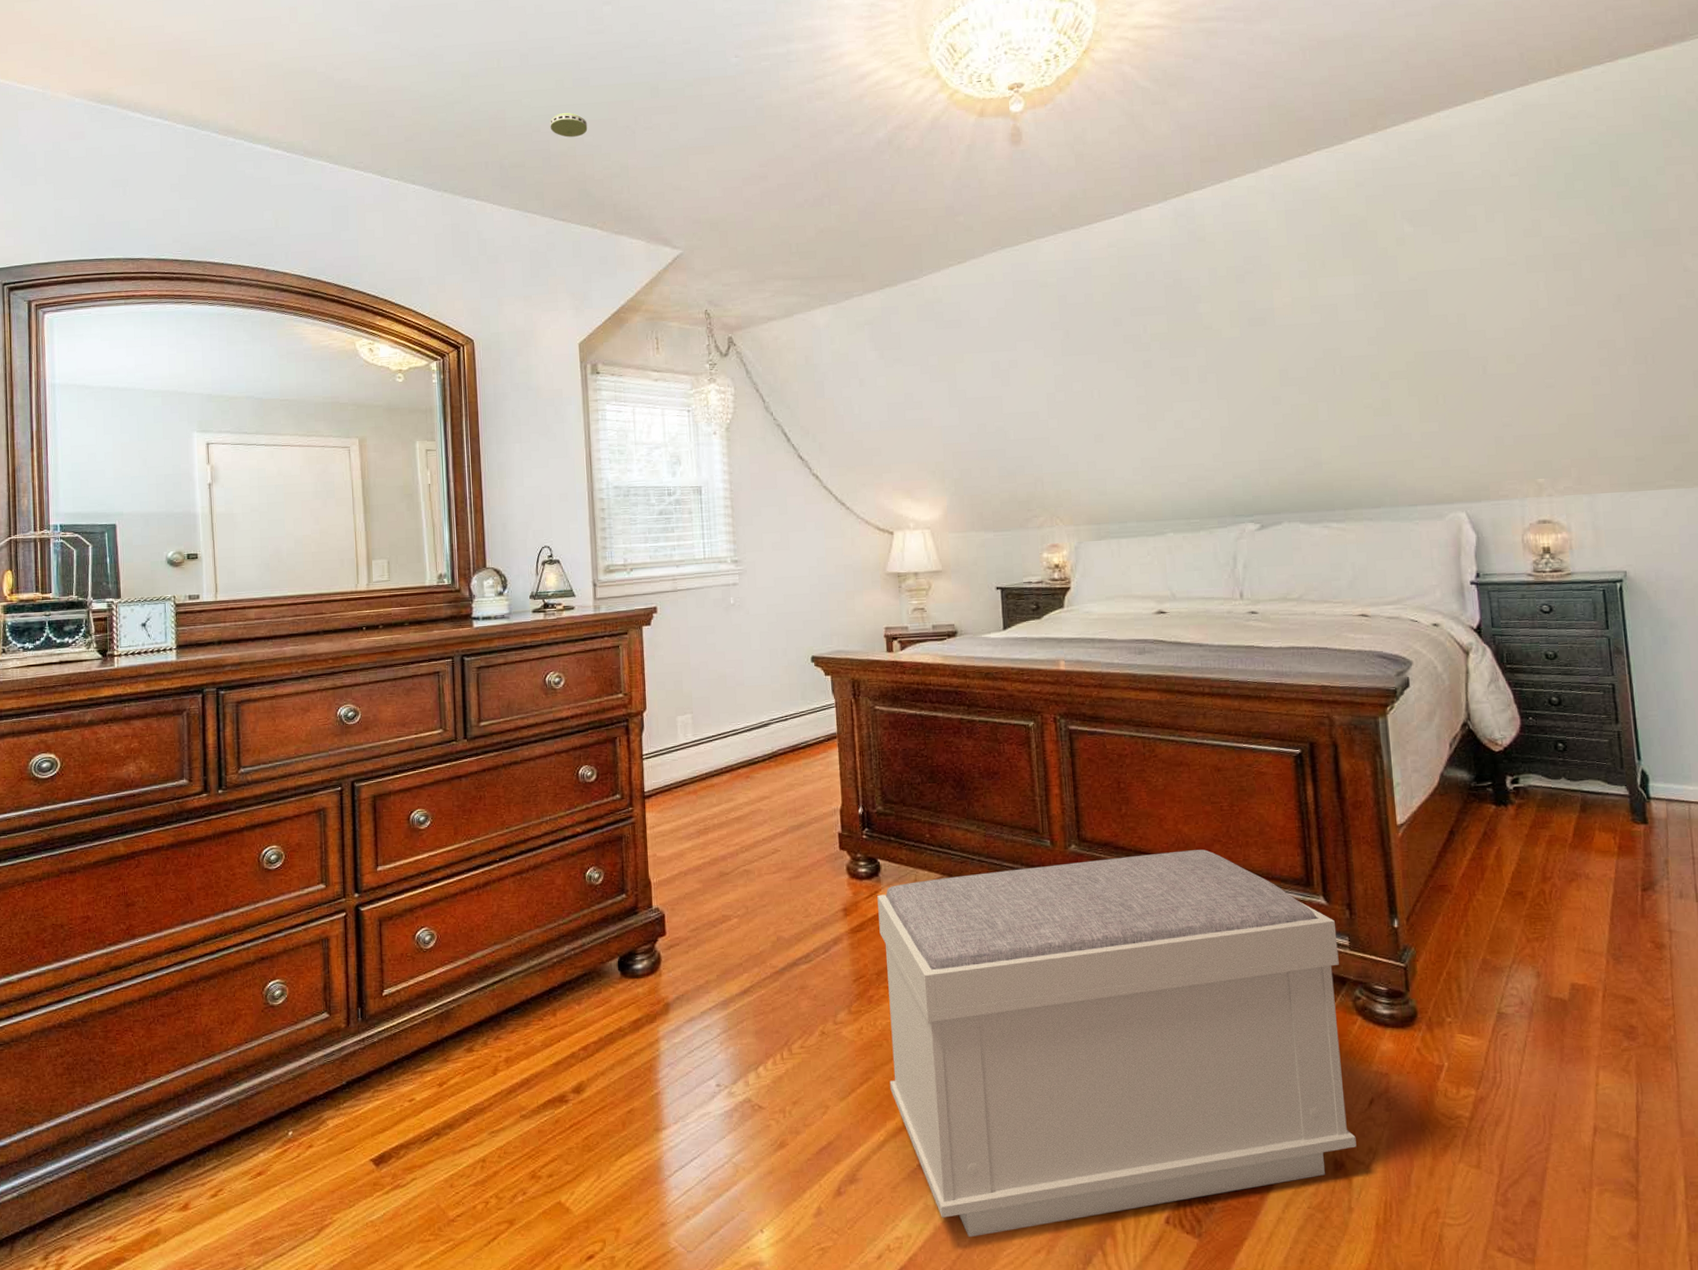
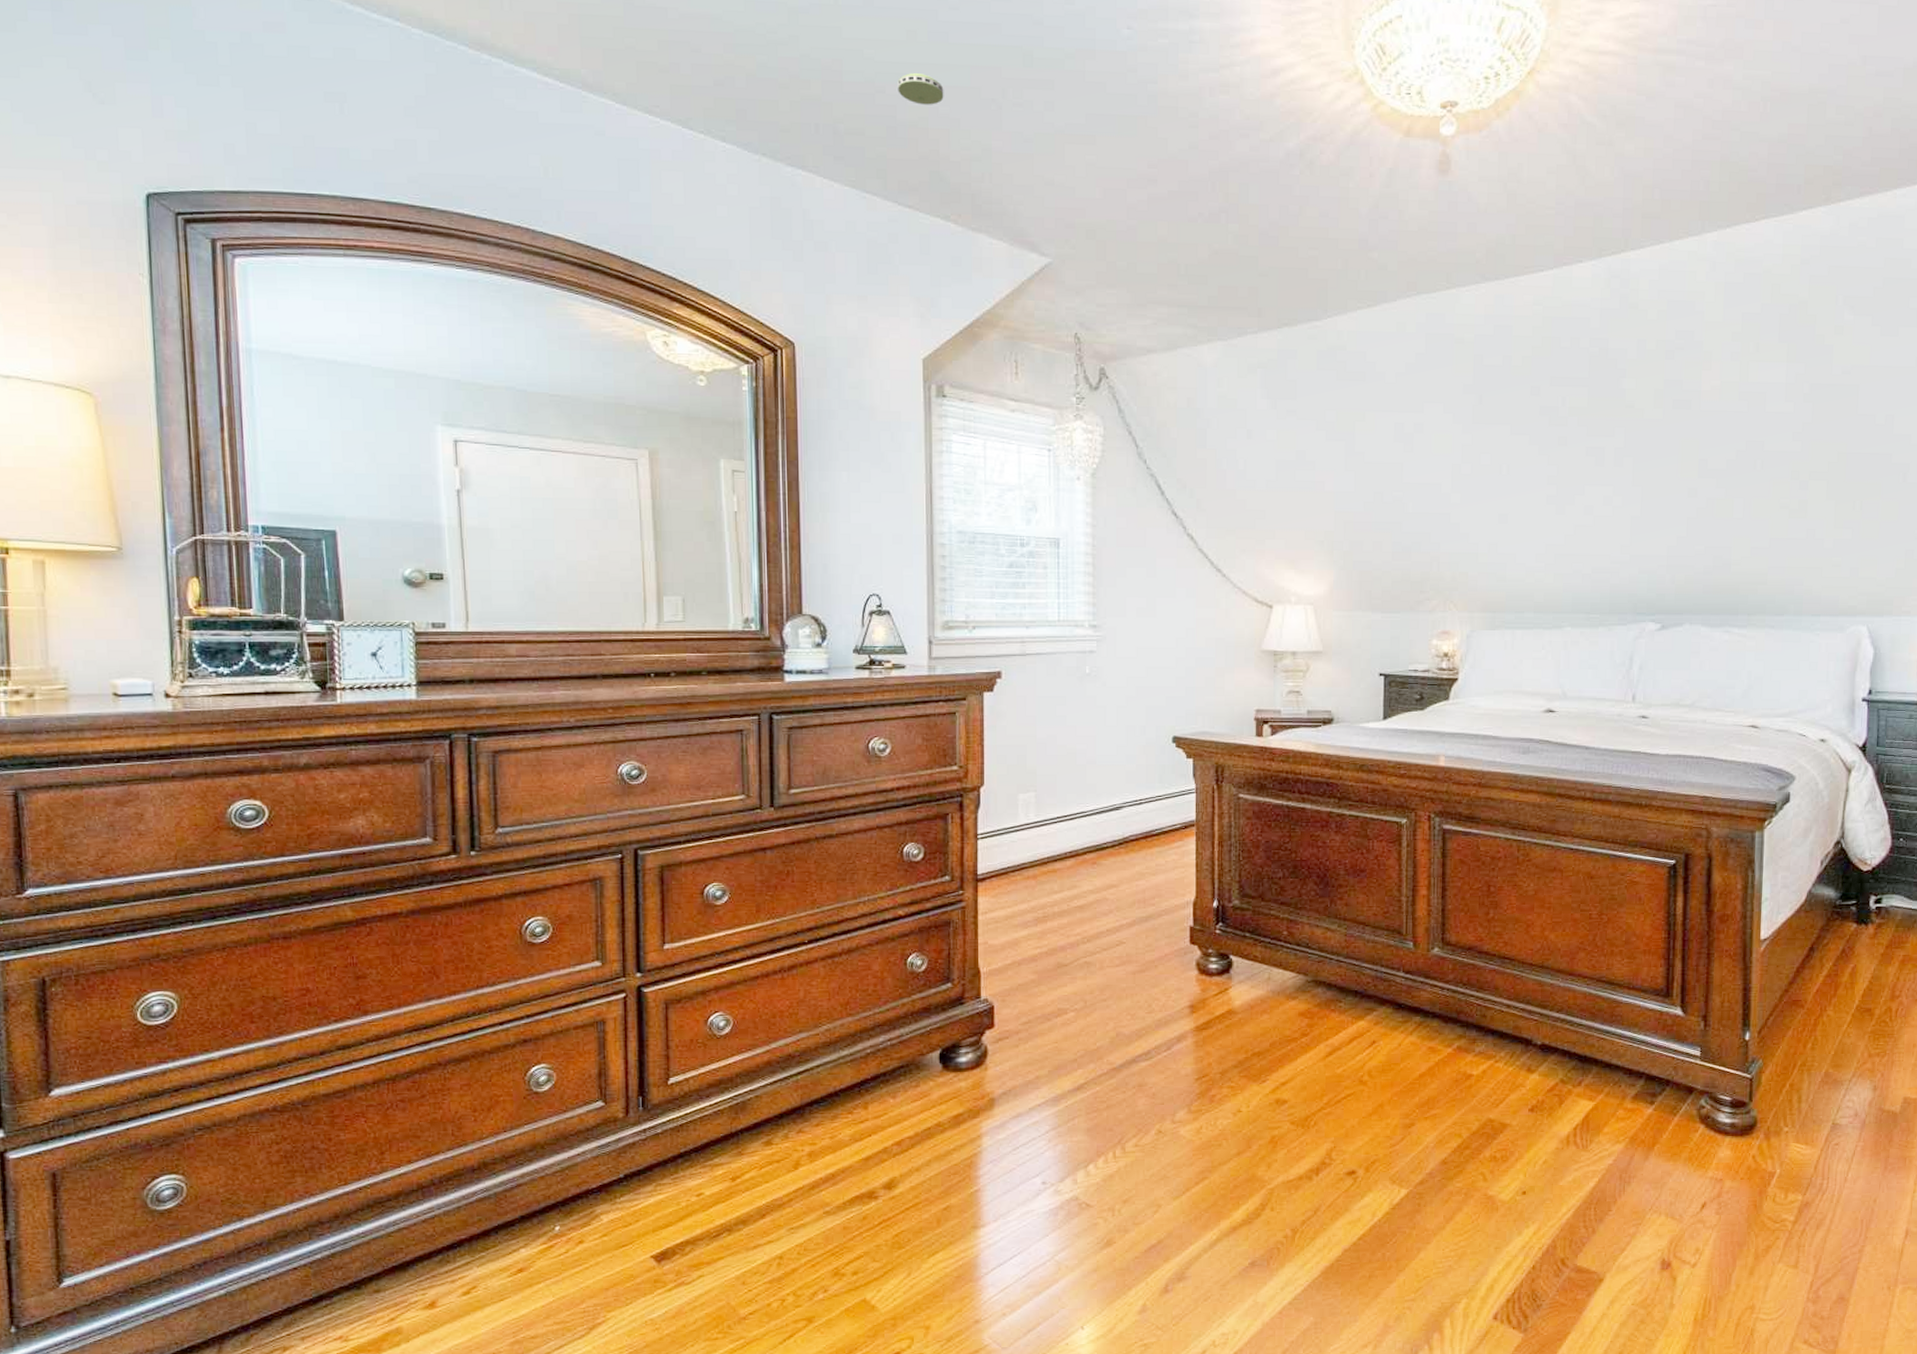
bench: present [877,849,1357,1238] -> none [1227,957,1690,1334]

